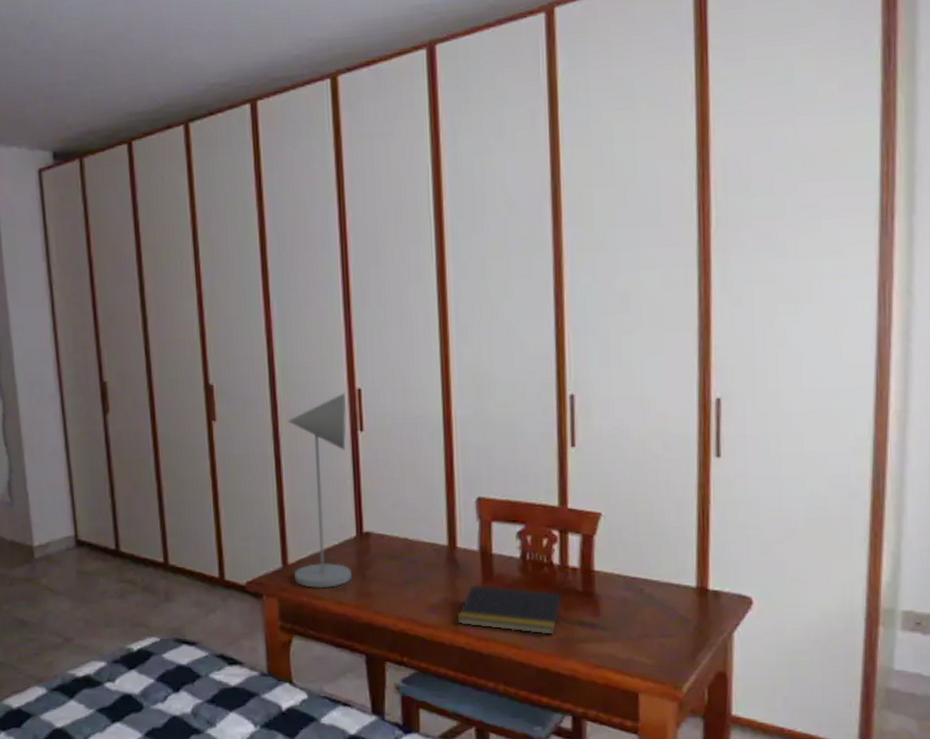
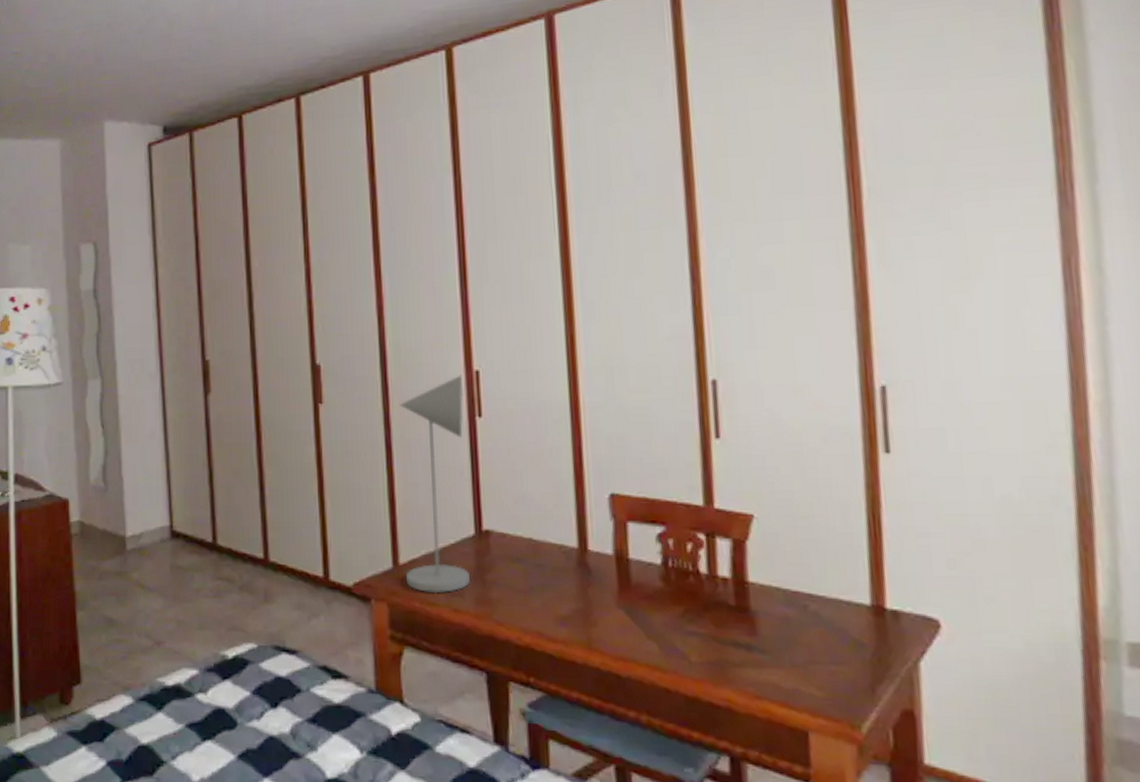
notepad: present [457,584,564,636] -> none [590,594,714,658]

